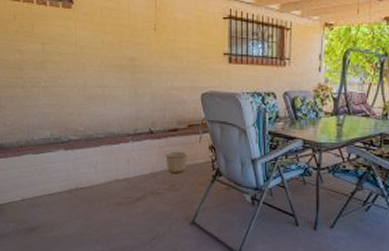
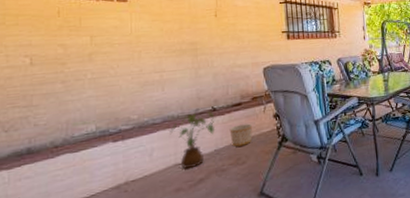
house plant: none [111,132,153,185] -> present [170,112,216,169]

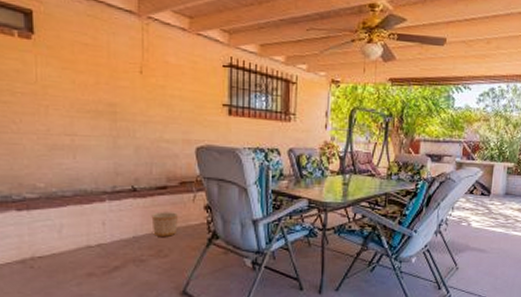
house plant: present [170,112,216,169] -> none [82,190,135,252]

